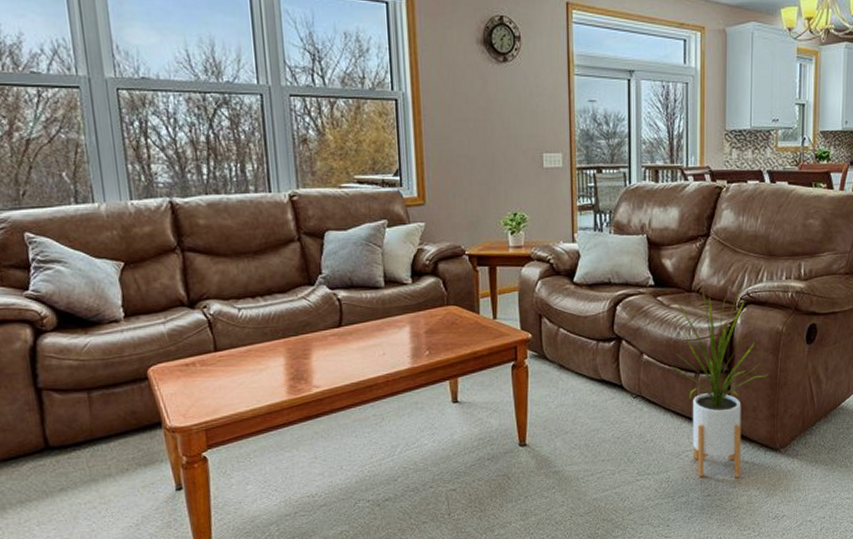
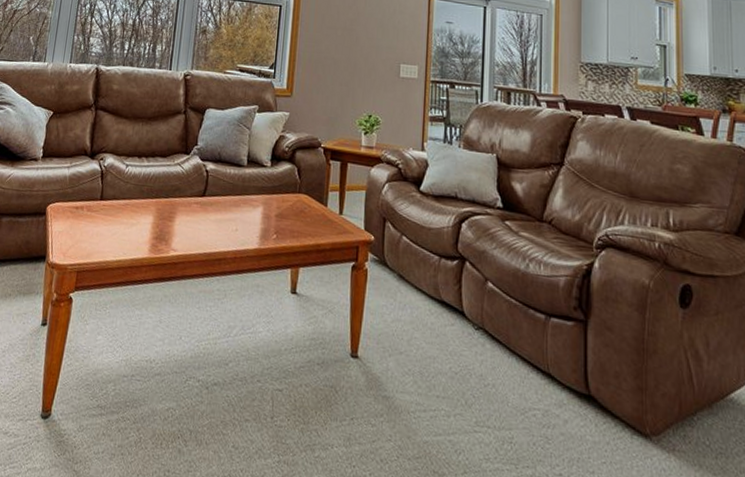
house plant: present [660,289,768,478] -> none [507,220,633,461]

